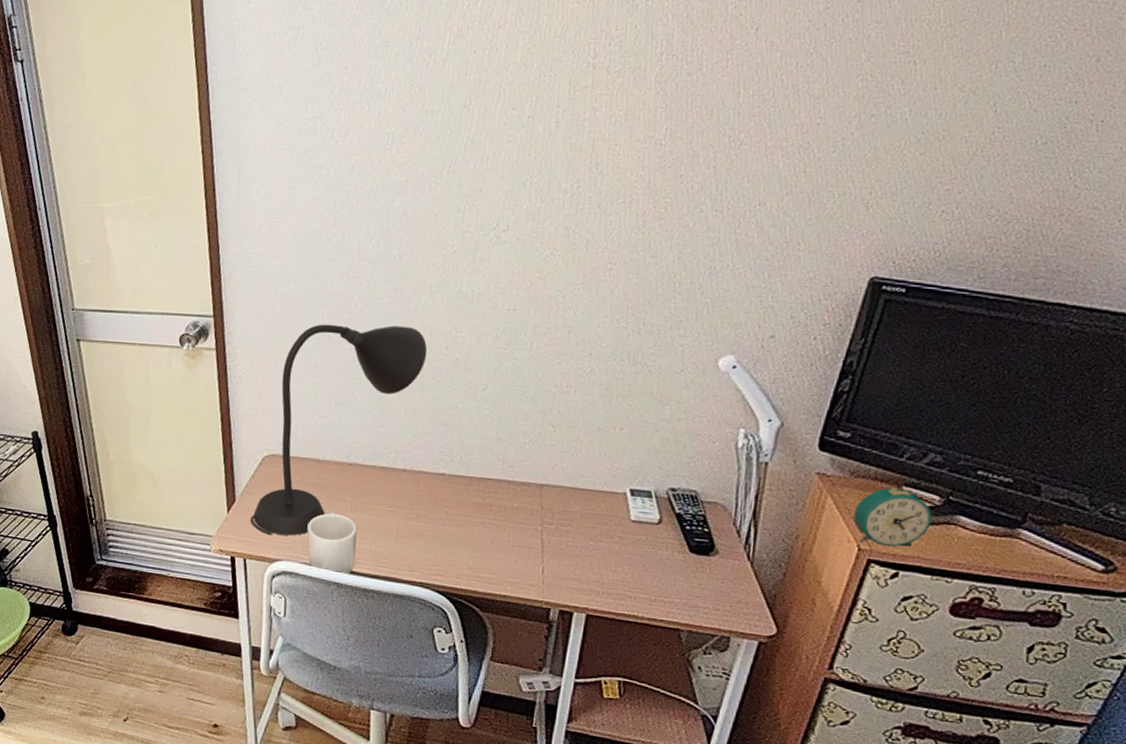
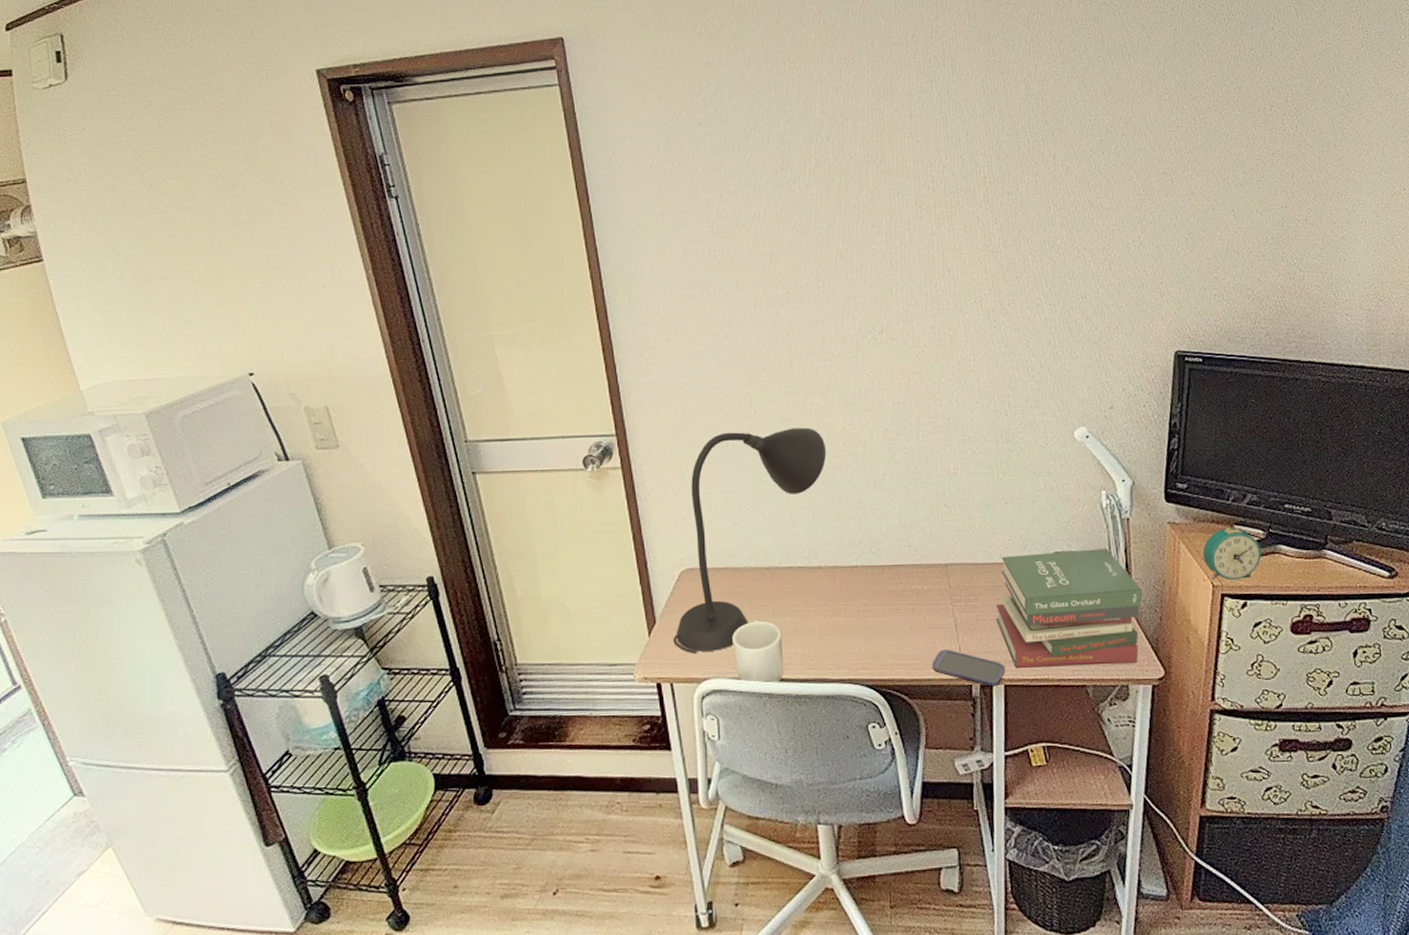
mobile phone: none [510,569,590,615] -> present [933,650,1005,687]
books: none [588,484,769,616] -> present [995,549,1143,668]

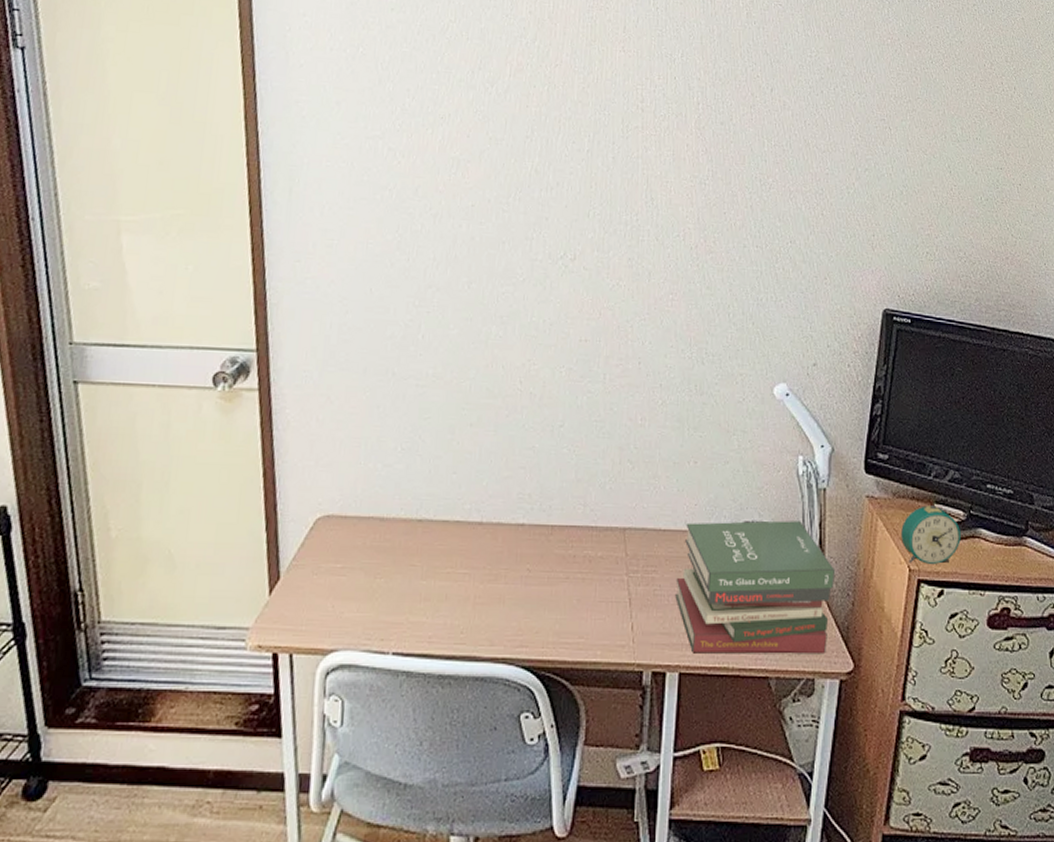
desk lamp: present [673,427,827,654] -> none [298,358,501,620]
mug: present [732,619,784,683] -> none [369,581,430,658]
mobile phone: present [933,650,1005,687] -> none [600,628,681,674]

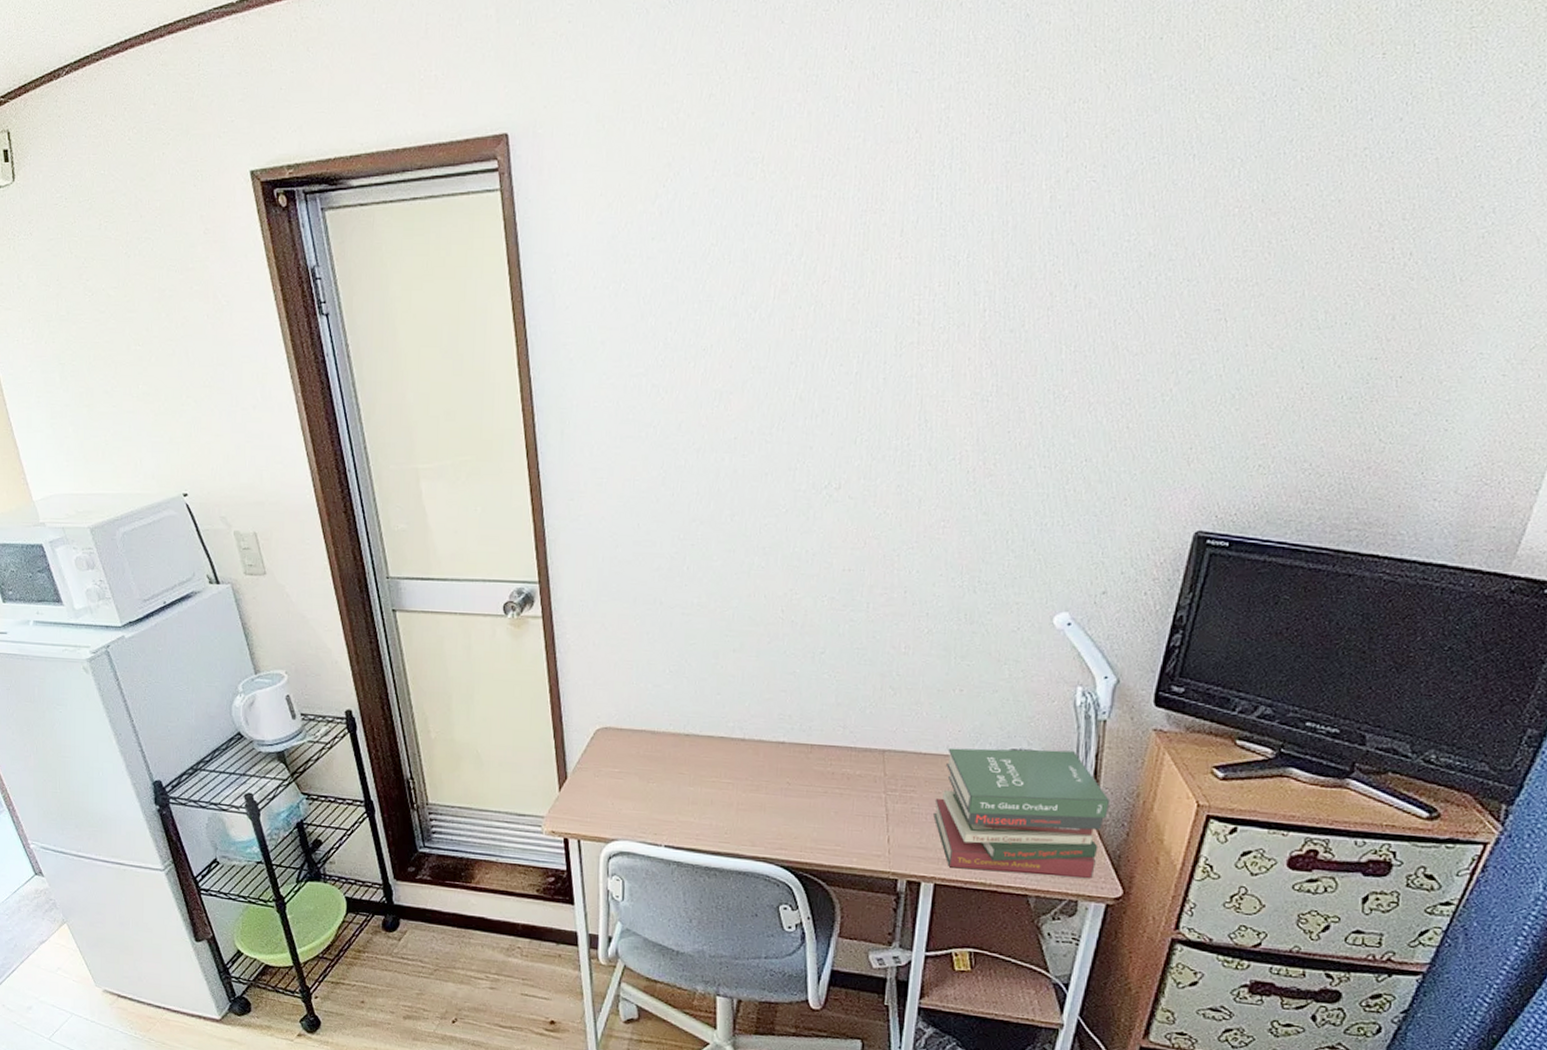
alarm clock: present [901,505,961,565] -> none [1191,741,1266,802]

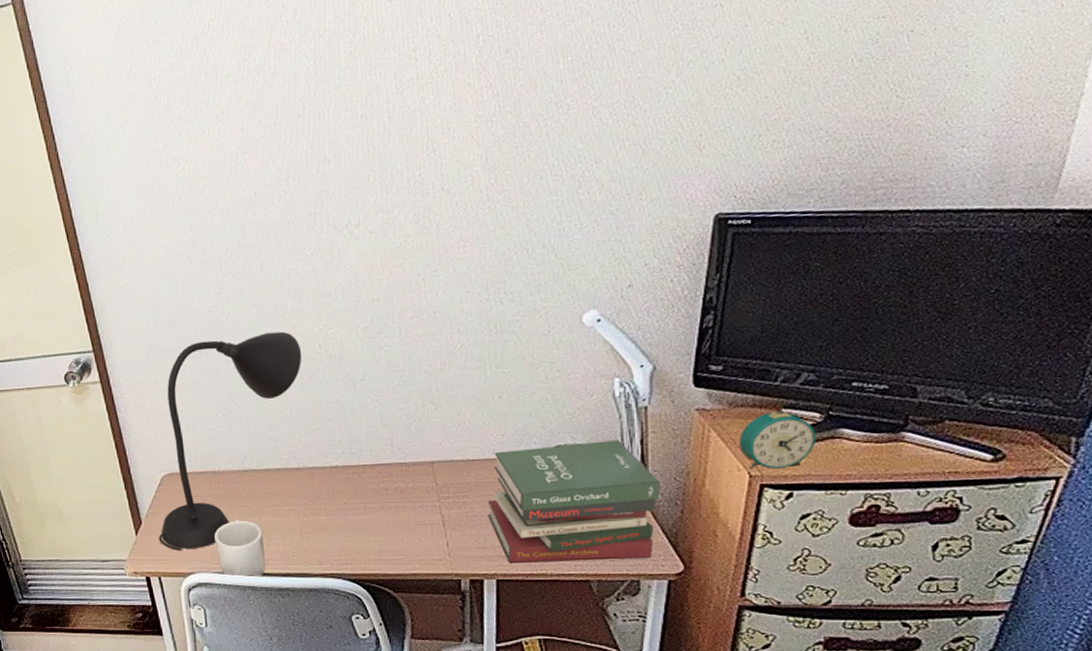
desk lamp: none [583,588,763,814] -> present [158,331,302,551]
mug: none [644,786,697,852] -> present [214,519,266,577]
alarm clock: none [1191,741,1266,802] -> present [740,411,816,470]

